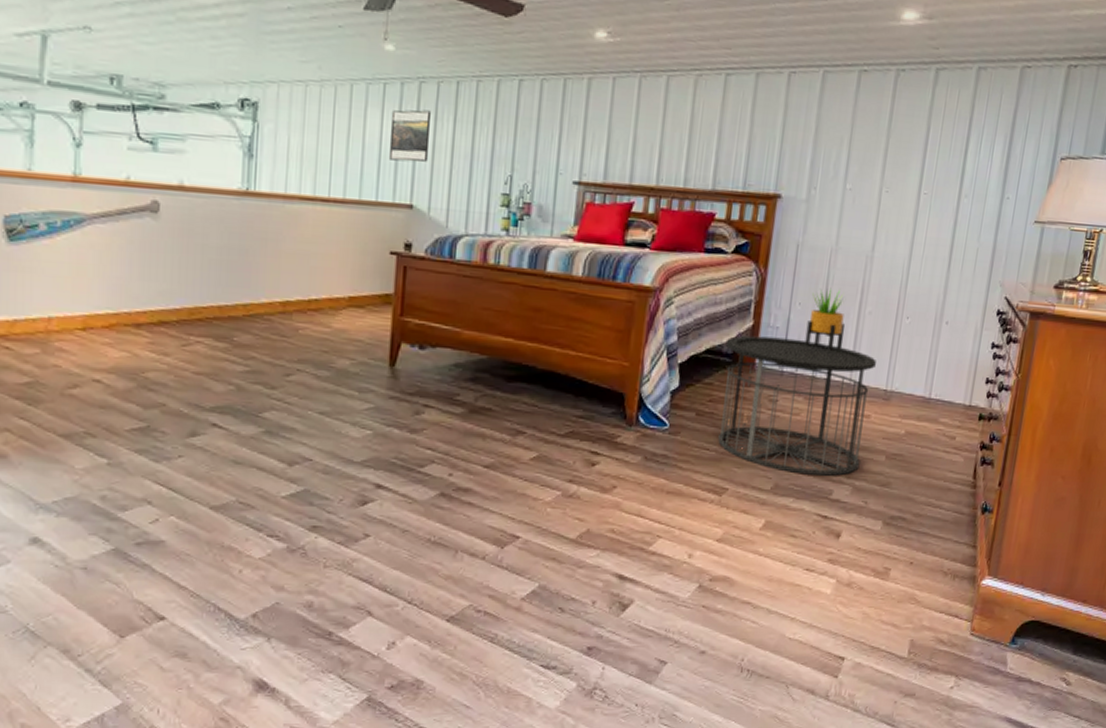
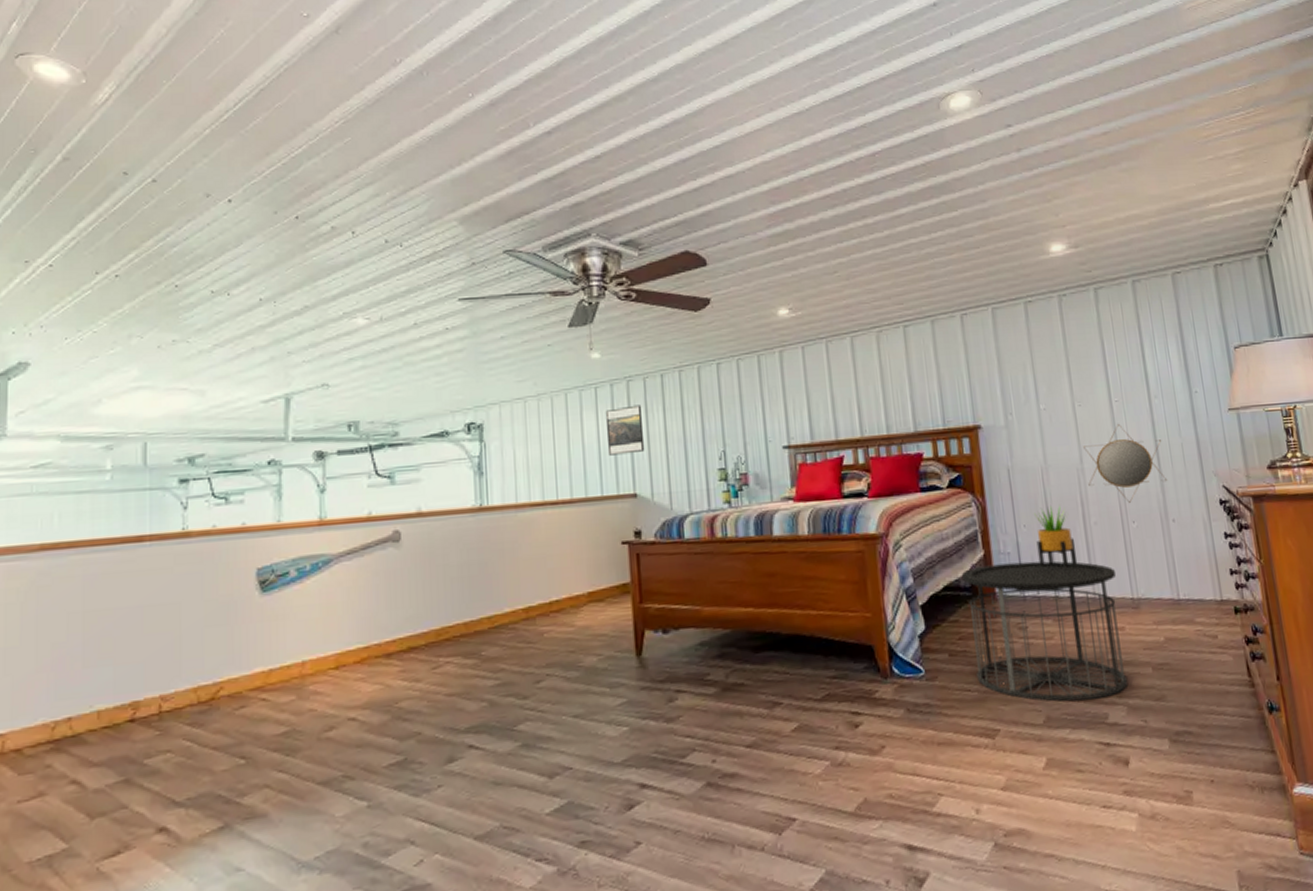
home mirror: none [874,216,960,298] -> present [1083,423,1168,503]

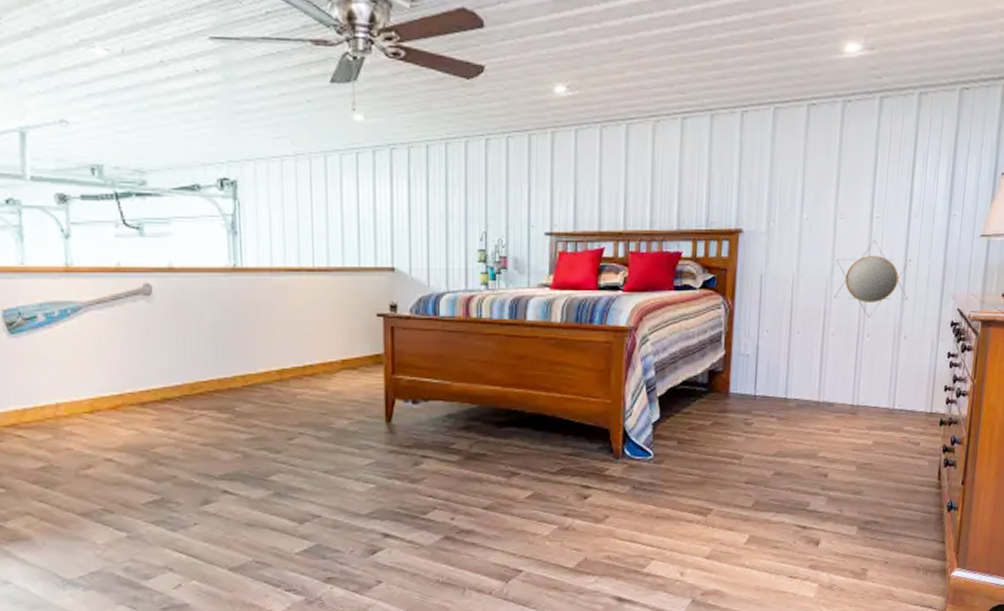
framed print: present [605,405,645,456] -> none [366,175,406,227]
side table: present [962,561,1128,702] -> none [700,364,842,490]
potted plant: present [1034,506,1078,568] -> none [774,315,811,372]

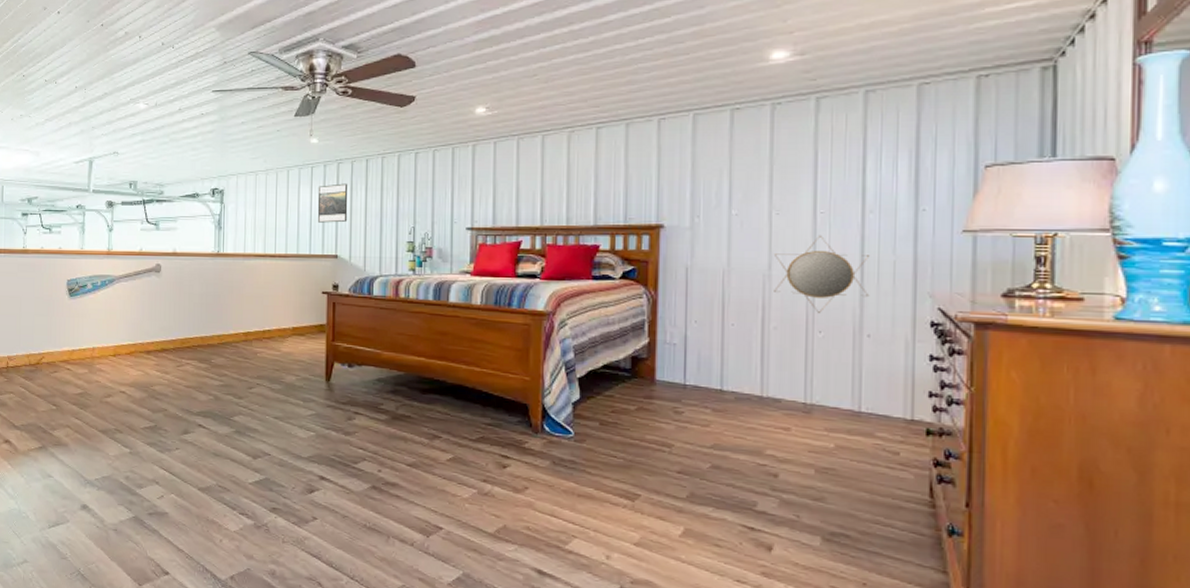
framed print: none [366,175,406,227] -> present [317,183,348,223]

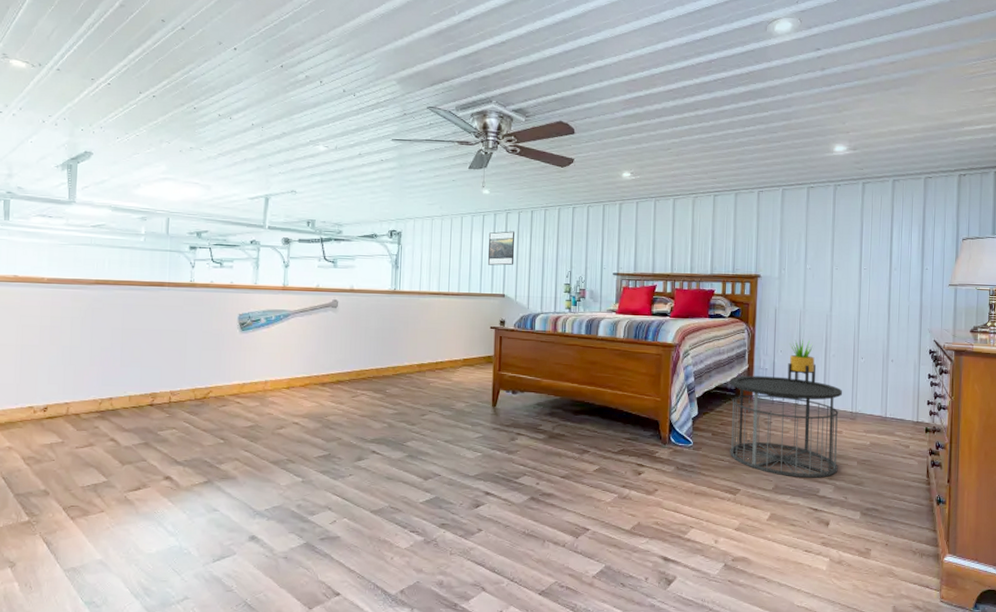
side table: none [624,352,789,488] -> present [730,375,842,478]
potted plant: none [706,307,749,365] -> present [787,340,817,384]
home mirror: present [774,234,871,313] -> none [833,285,894,344]

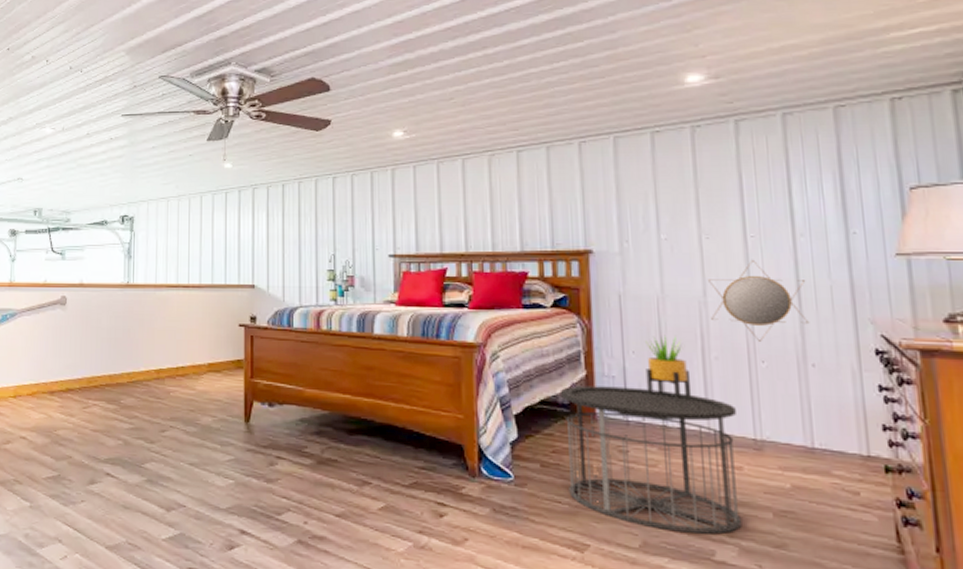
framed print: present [487,231,515,266] -> none [232,209,264,251]
home mirror: none [833,285,894,344] -> present [708,259,810,342]

